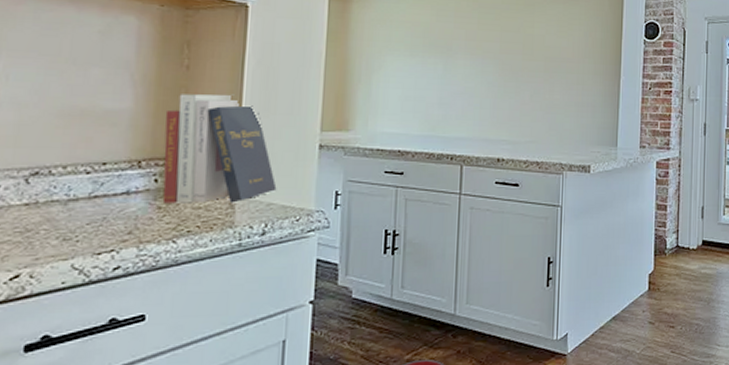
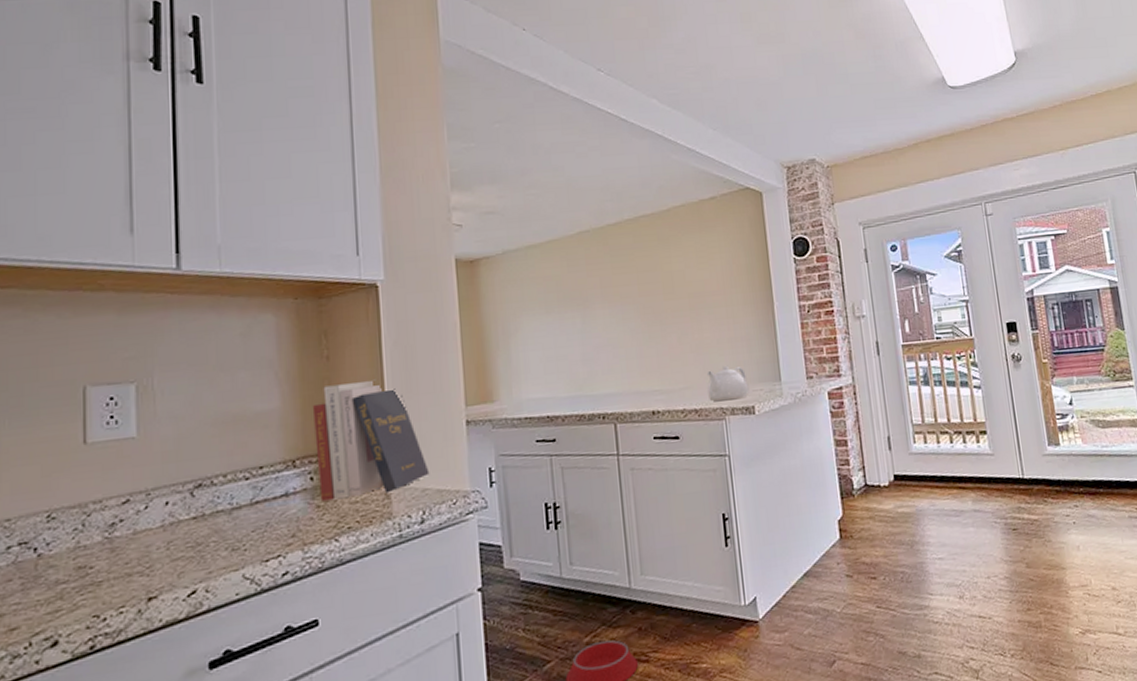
teapot: none [549,126,588,158] -> present [706,365,750,402]

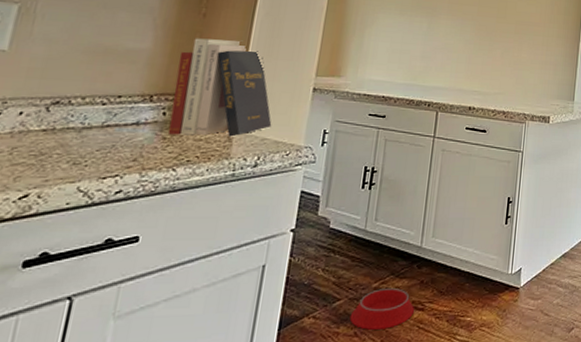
teapot: present [706,365,750,402] -> none [515,81,549,110]

